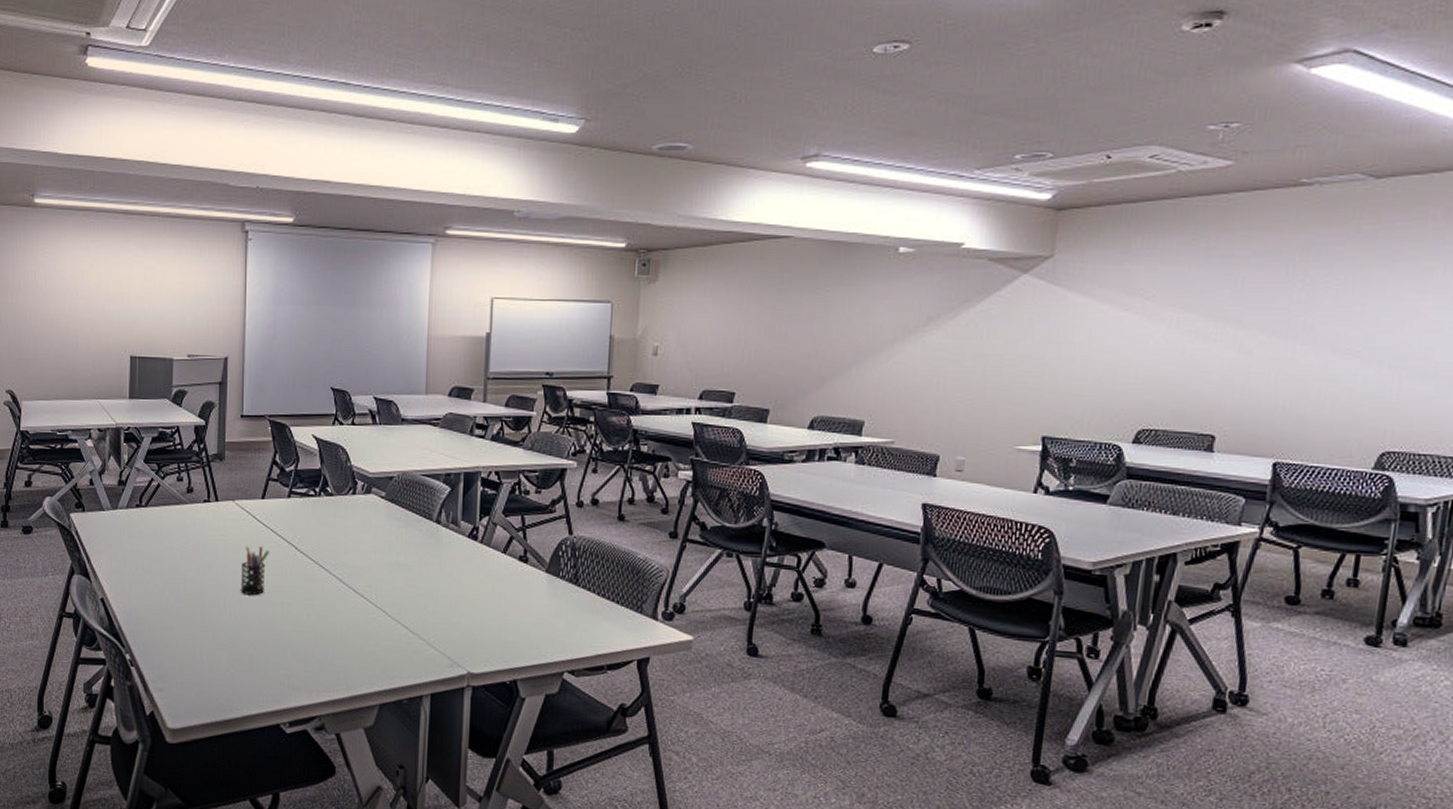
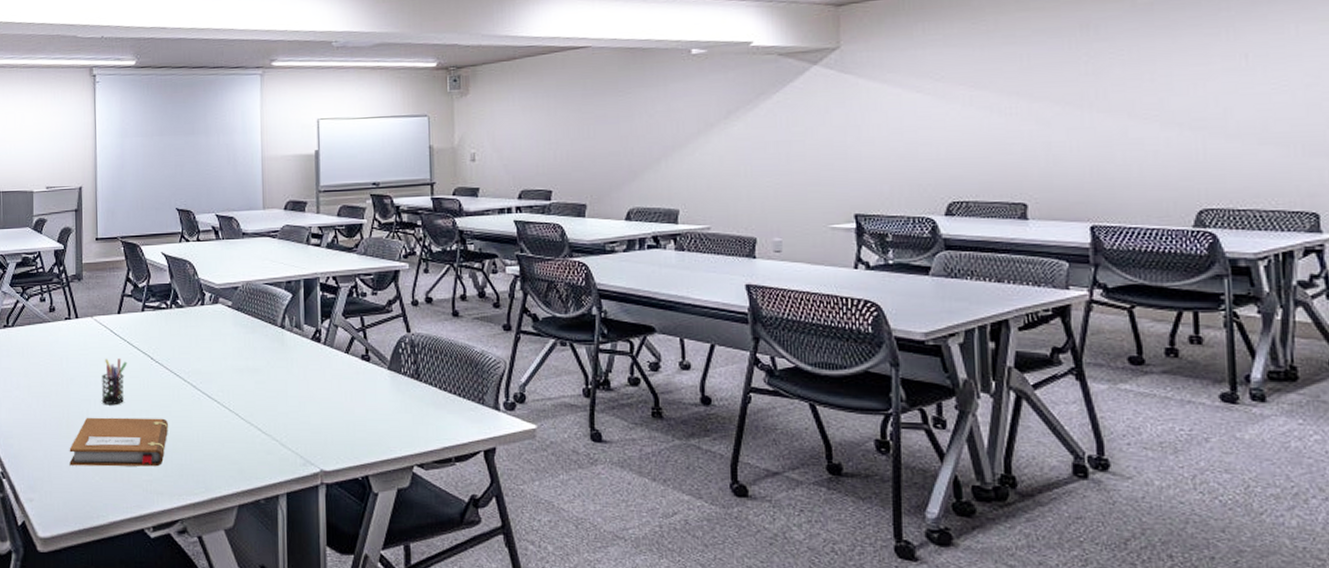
notebook: none [203,606,311,662] -> present [69,417,169,467]

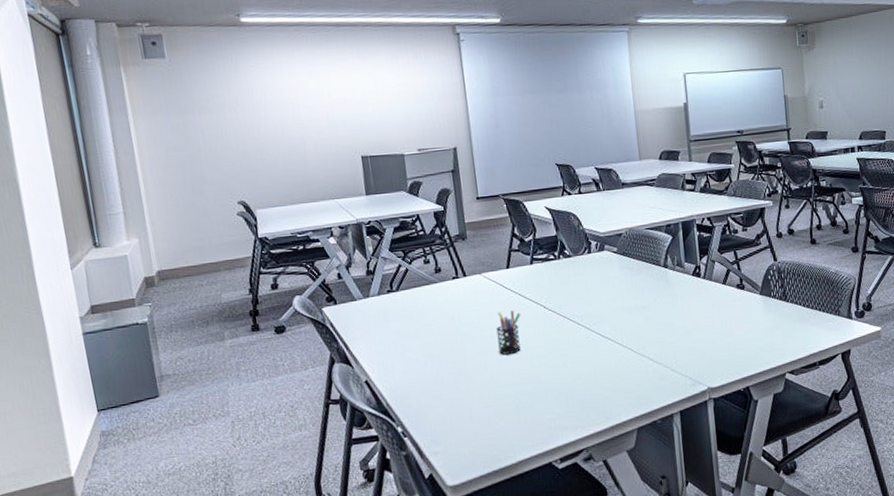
notebook: present [69,417,169,467] -> none [470,360,567,416]

